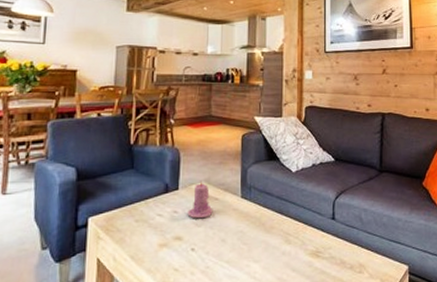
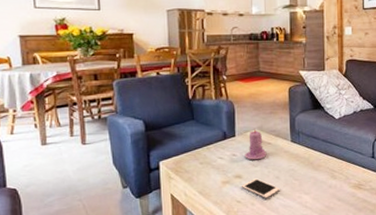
cell phone: none [180,241,225,266] -> present [241,178,280,198]

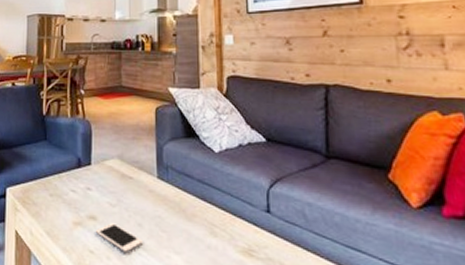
candle: present [244,128,267,160] -> none [101,156,128,199]

